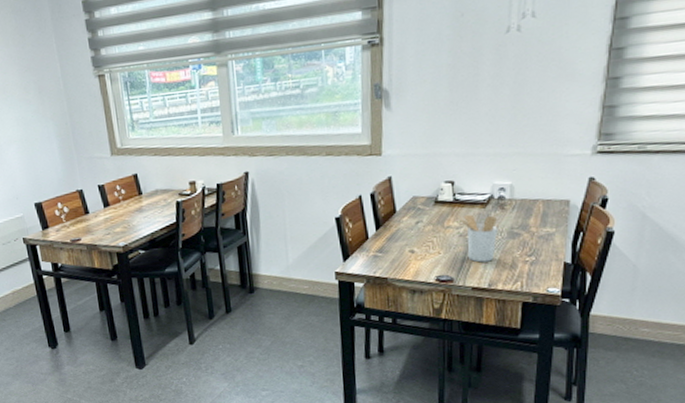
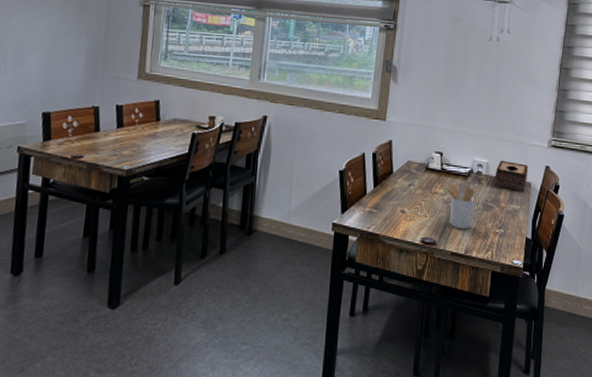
tissue box: none [521,178,566,213] -> present [494,160,528,192]

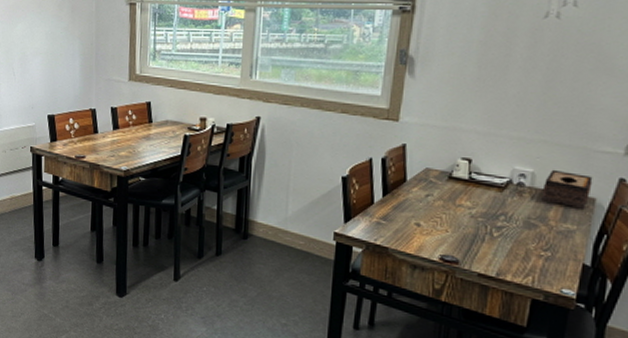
utensil holder: present [442,183,475,230] -> none [470,195,513,250]

